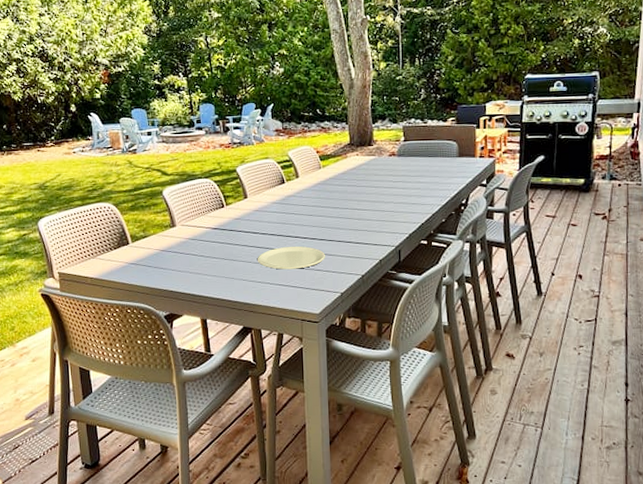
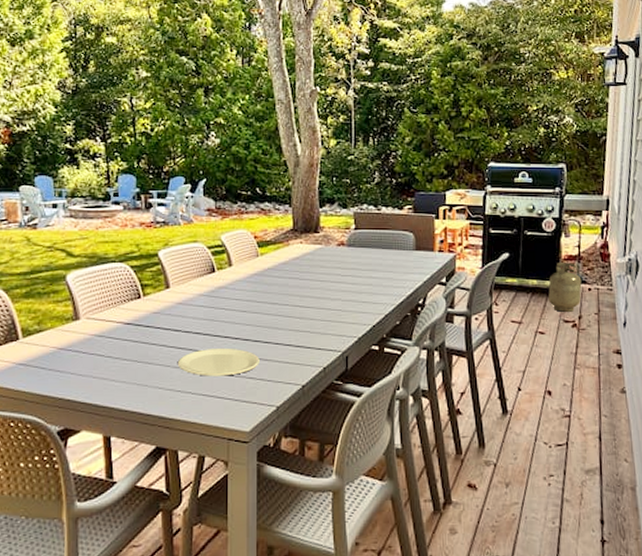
propane tank: none [580,162,612,206] -> present [548,263,582,312]

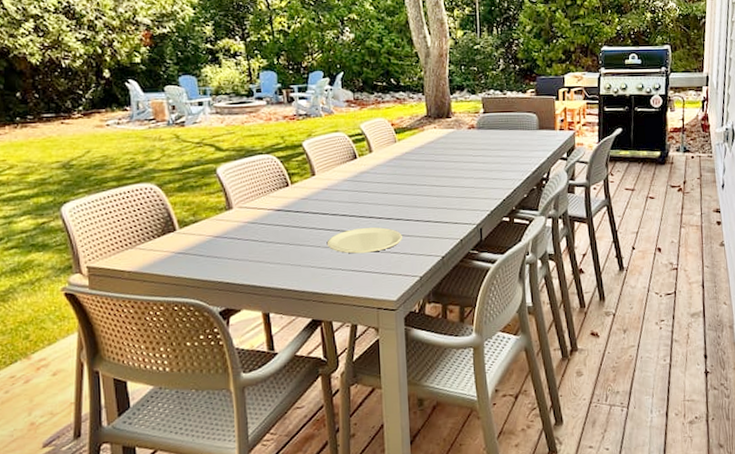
propane tank: present [548,263,582,312] -> none [657,134,686,178]

